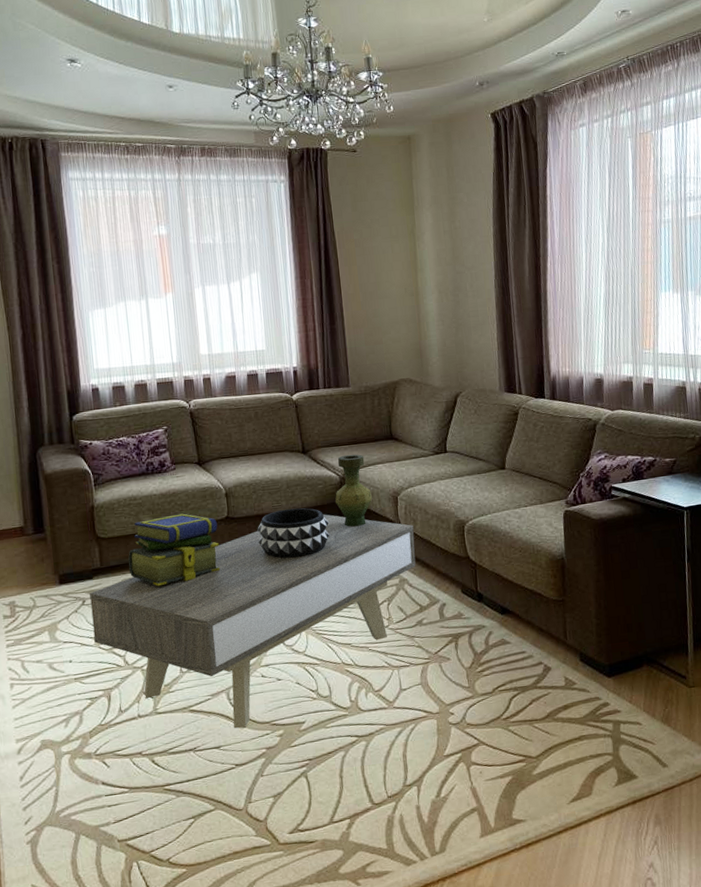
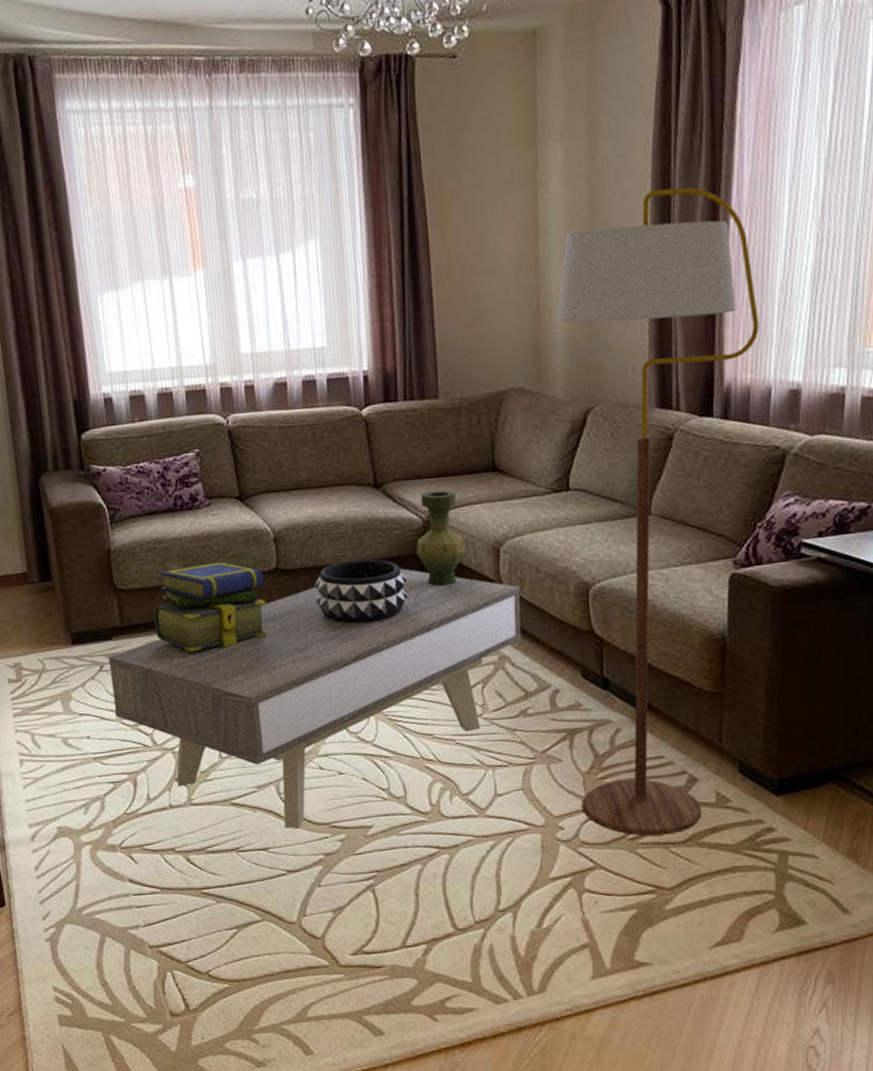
floor lamp: none [432,241,572,716] -> present [556,187,759,836]

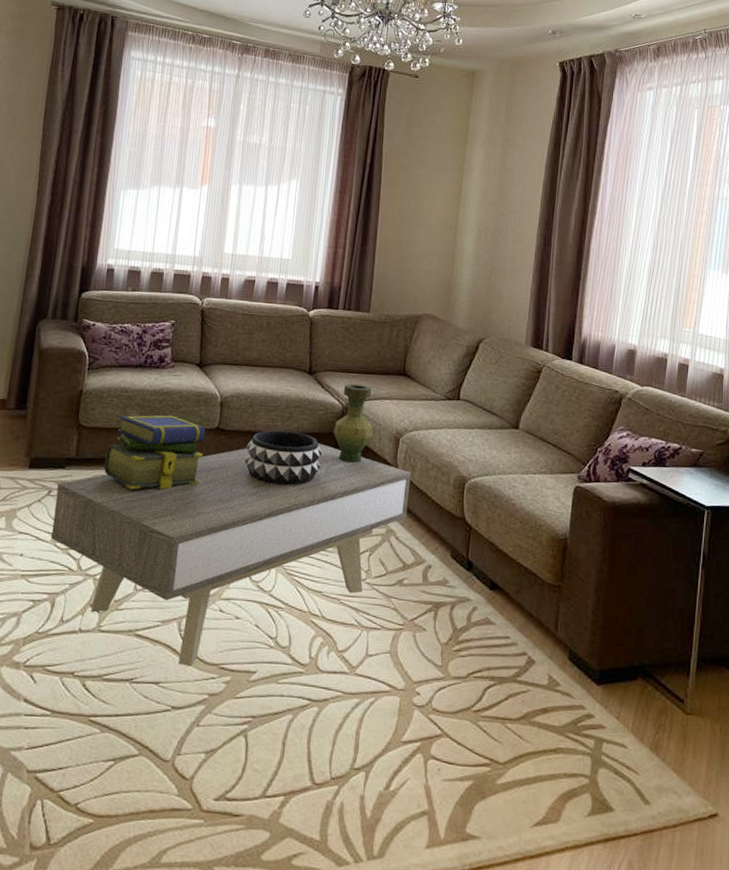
floor lamp: present [556,187,759,836] -> none [437,191,610,711]

